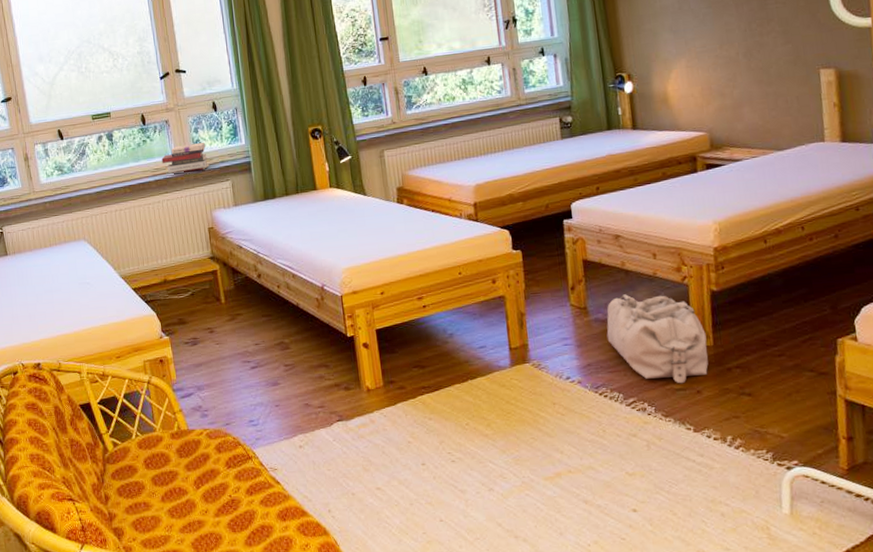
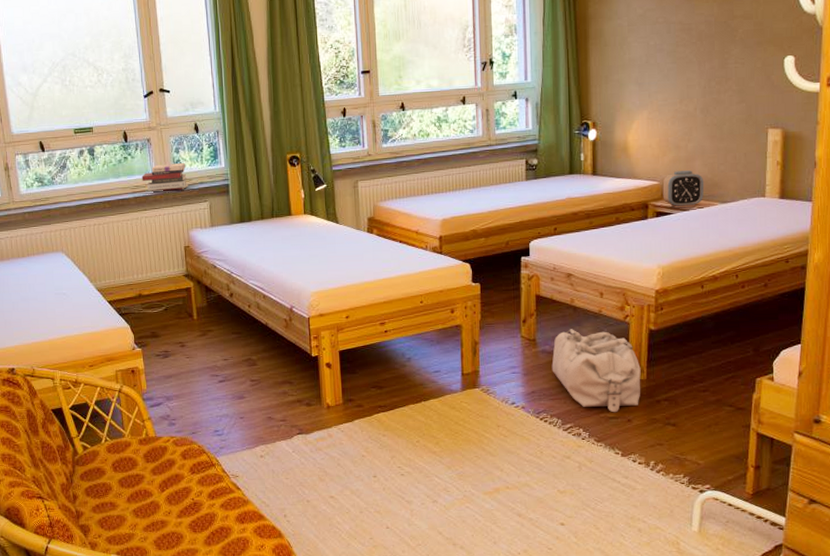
alarm clock: none [709,118,756,159] -> present [662,170,704,208]

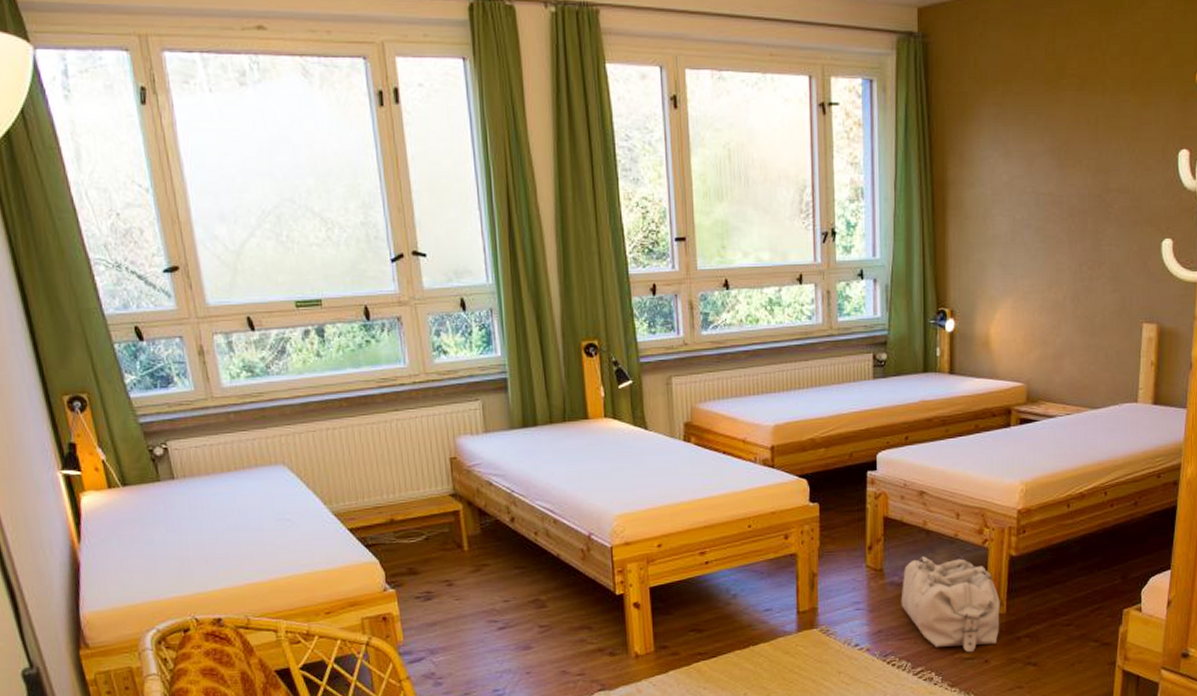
books: present [141,163,188,192] -> none [390,350,454,386]
alarm clock: present [662,170,704,208] -> none [1027,370,1073,415]

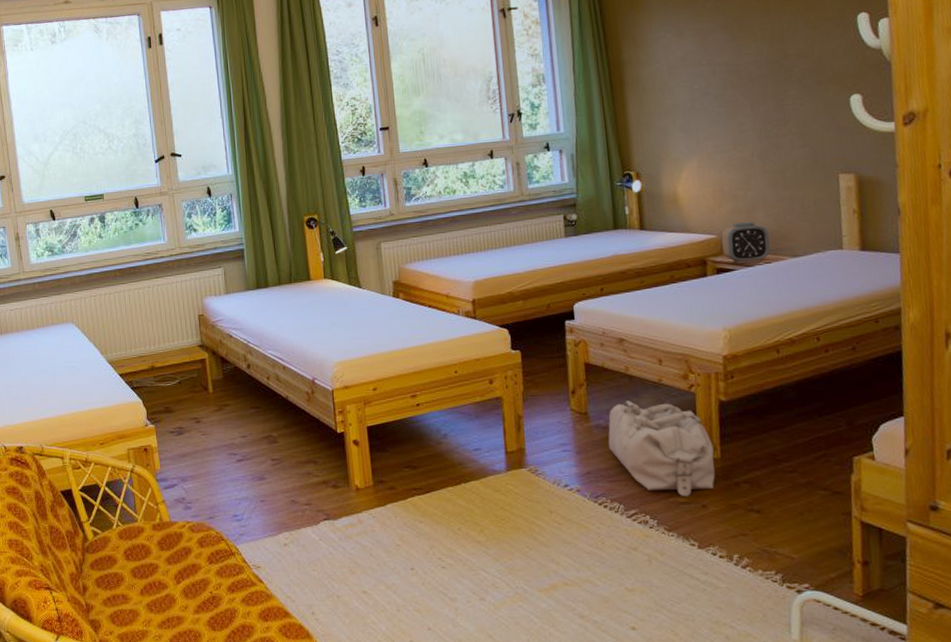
alarm clock: none [1027,370,1073,415] -> present [721,222,770,264]

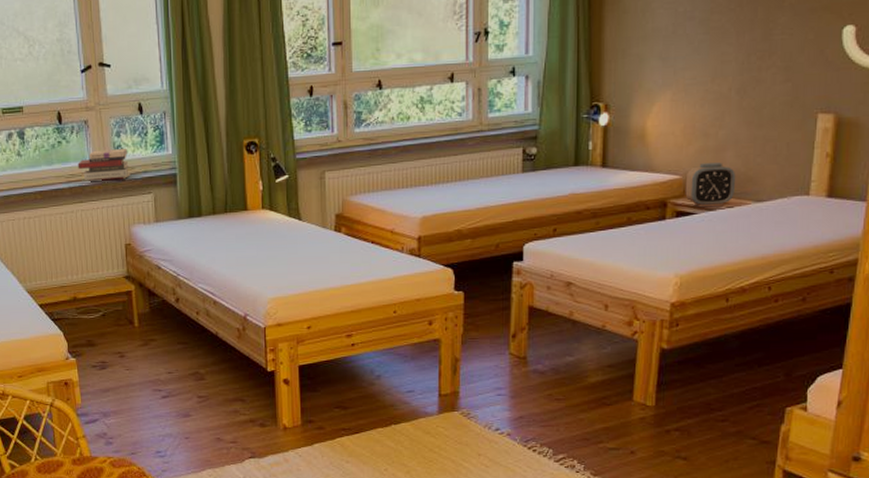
books: none [153,228,202,258] -> present [77,149,131,181]
duffel bag: present [608,400,715,497] -> none [544,346,649,443]

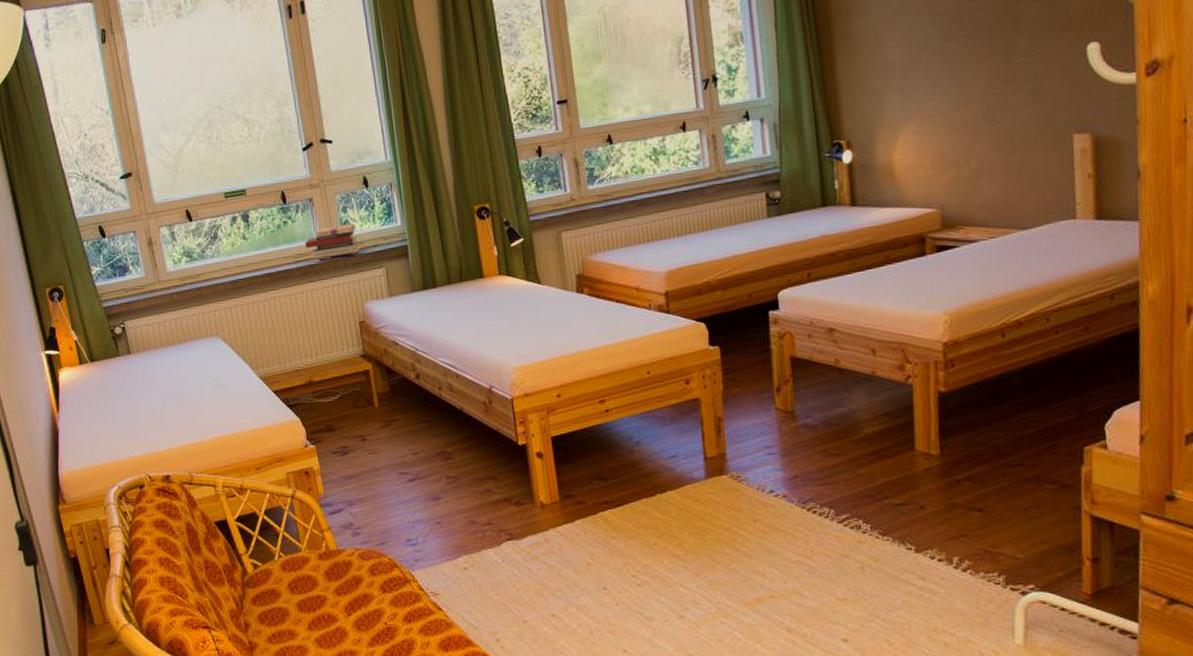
alarm clock: present [685,163,736,208] -> none [941,192,996,240]

